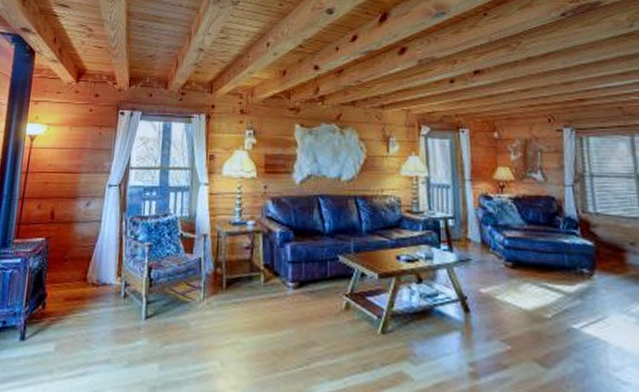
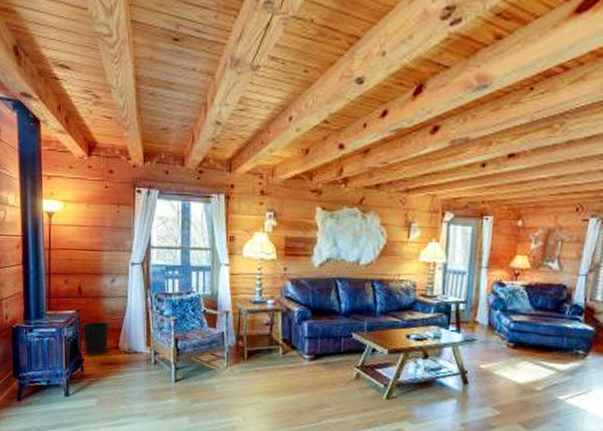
wastebasket: none [49,250,79,289] -> present [82,321,109,355]

